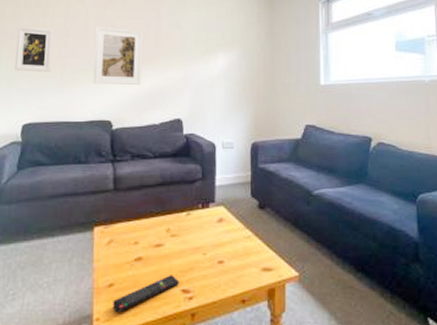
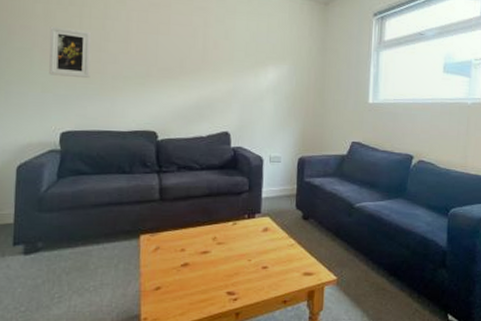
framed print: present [93,26,143,85] -> none [136,31,190,96]
remote control: present [112,275,180,313] -> none [160,279,225,313]

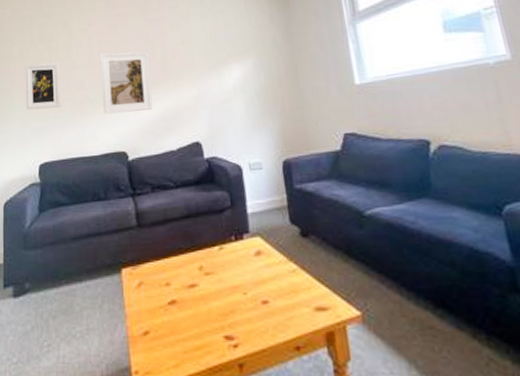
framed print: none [136,31,190,96] -> present [100,51,153,114]

